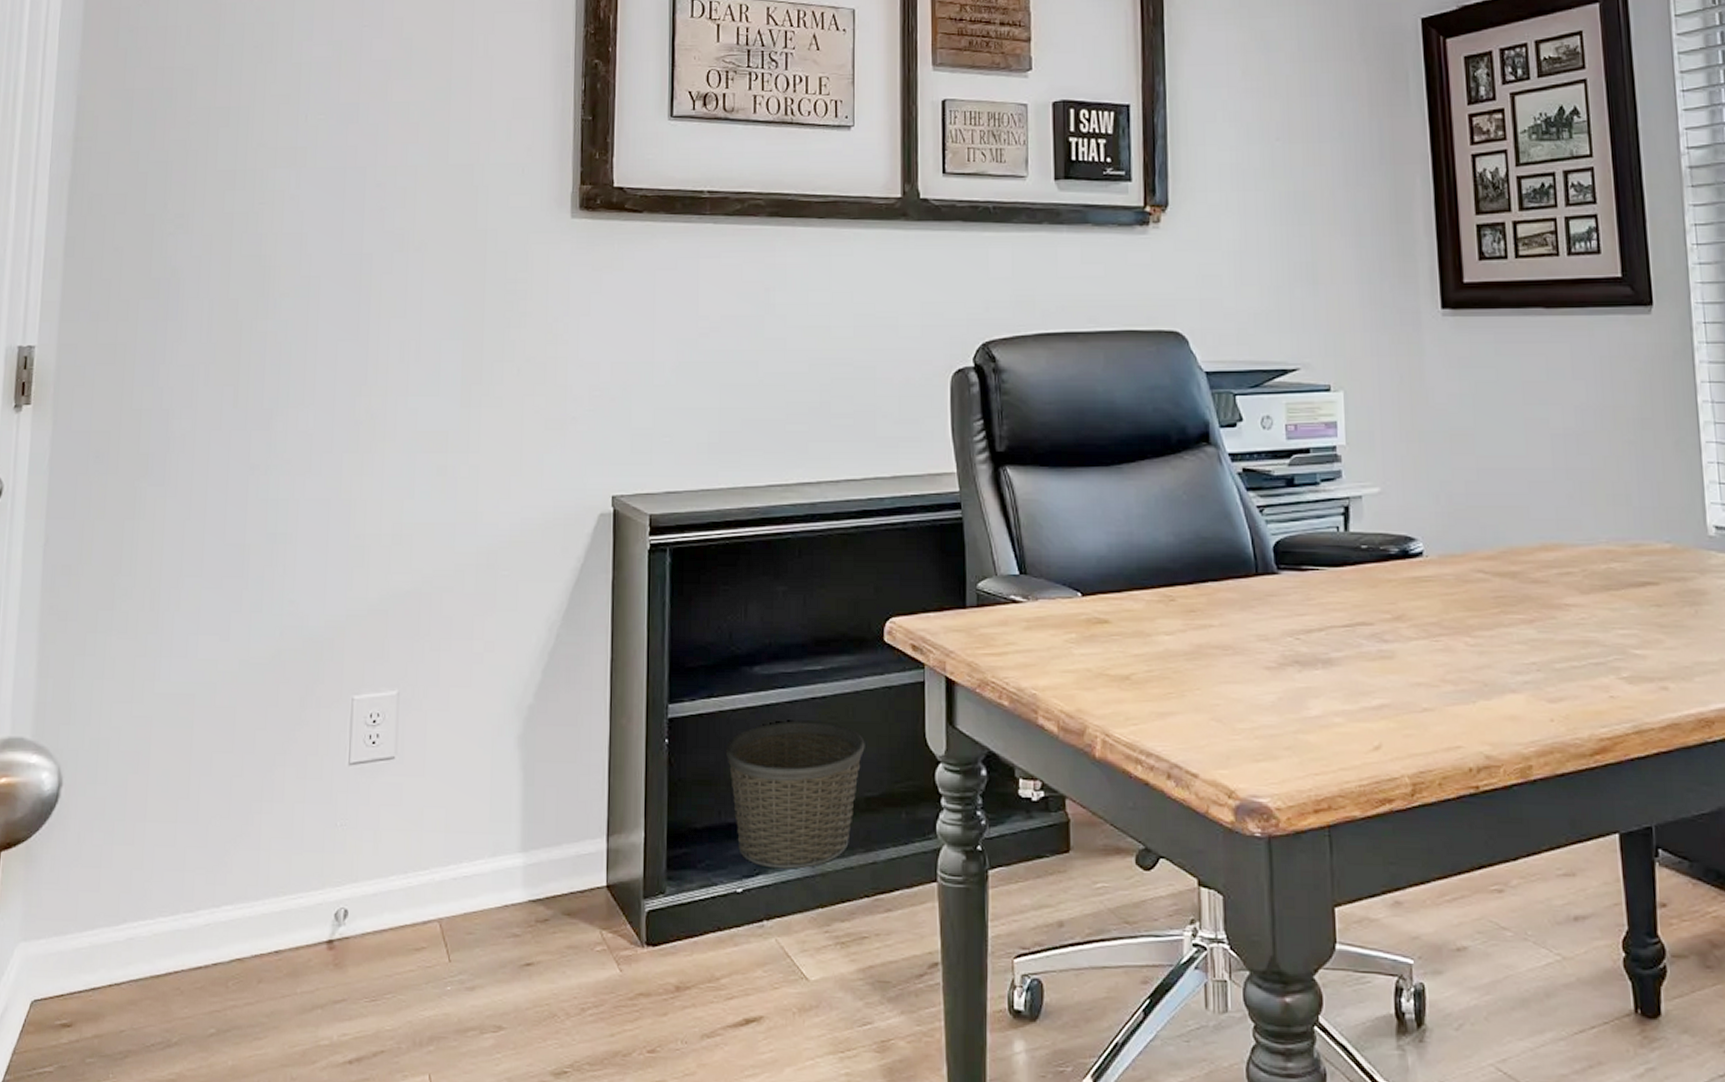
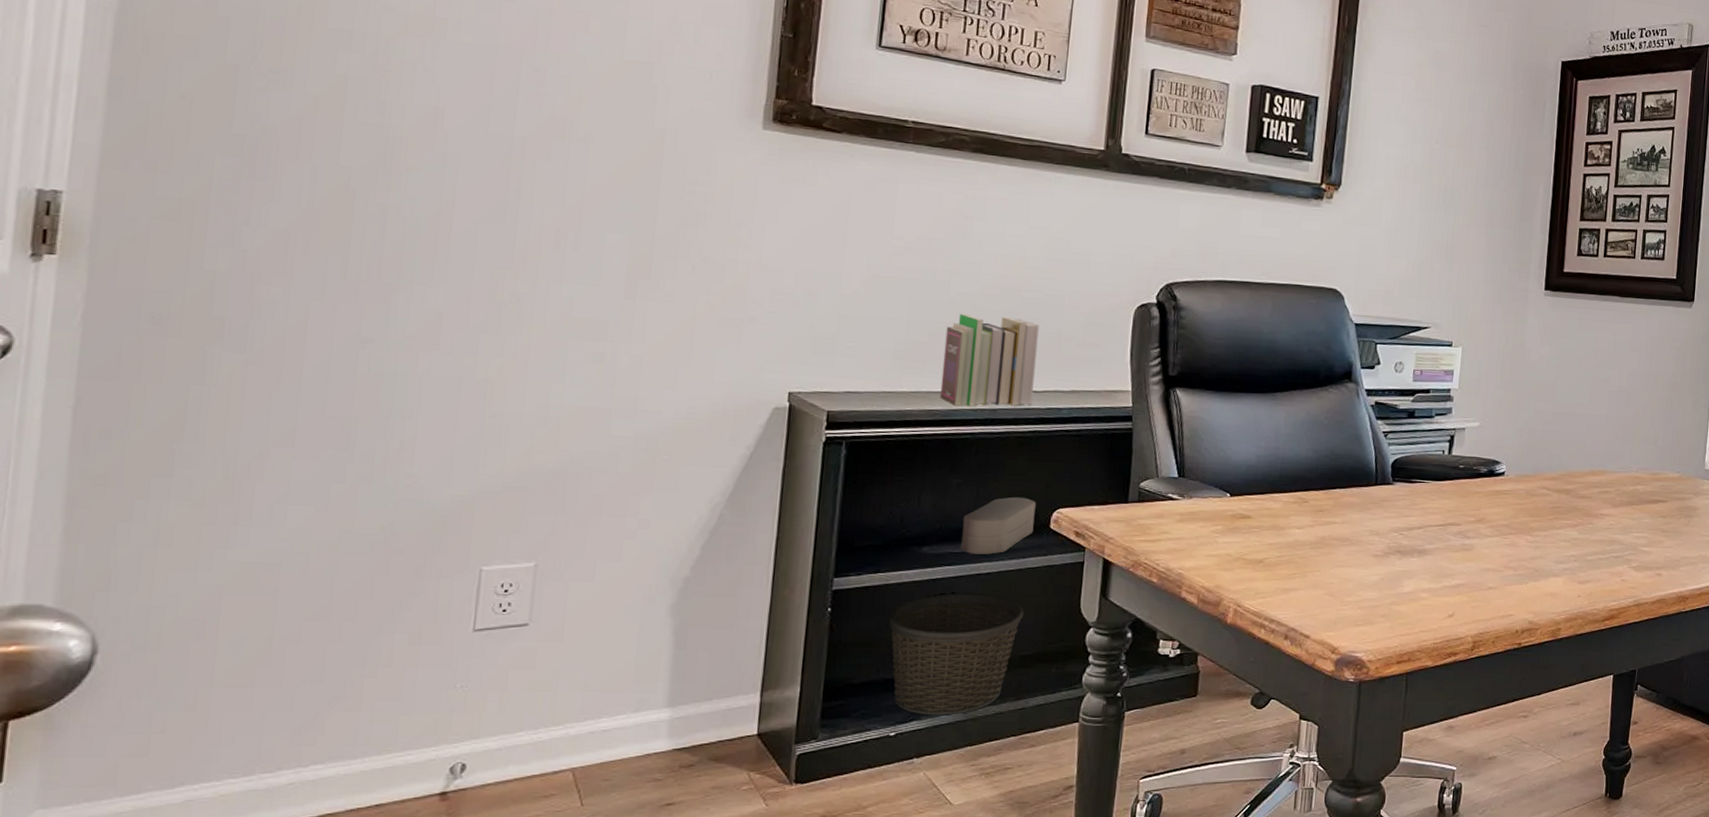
books: none [757,396,852,501] -> present [939,313,1039,407]
decorative box: none [792,604,866,674] -> present [960,496,1036,555]

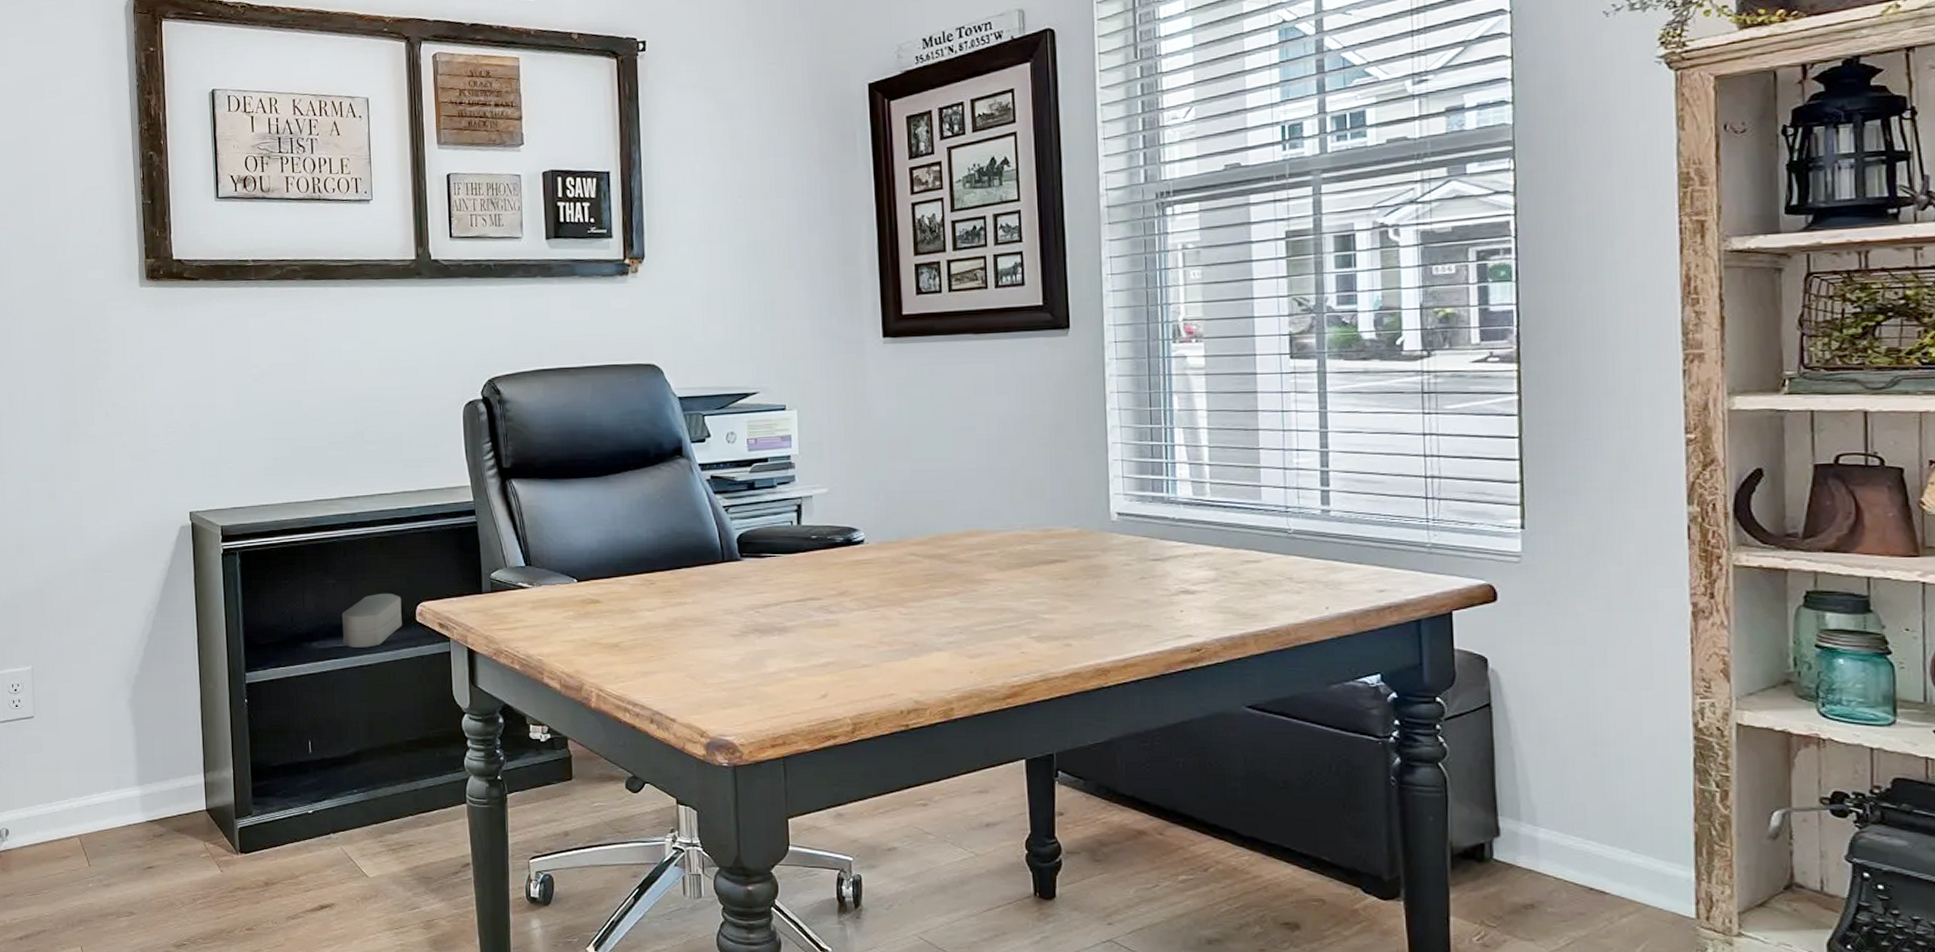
basket: present [888,592,1024,716] -> none [293,683,405,796]
books: present [939,313,1039,407] -> none [304,427,385,513]

